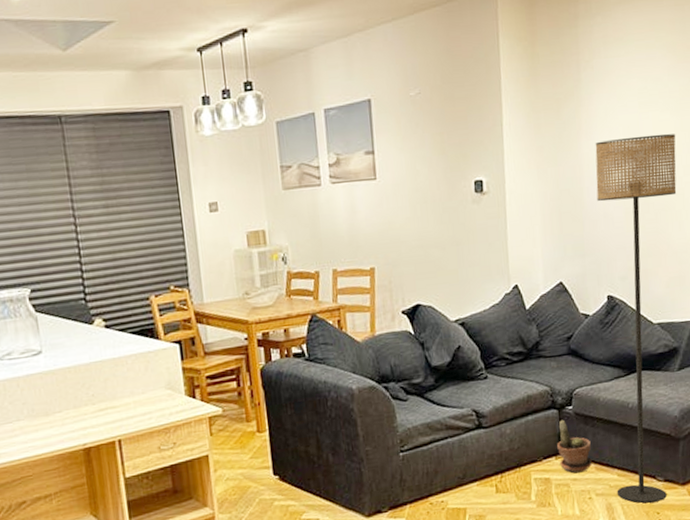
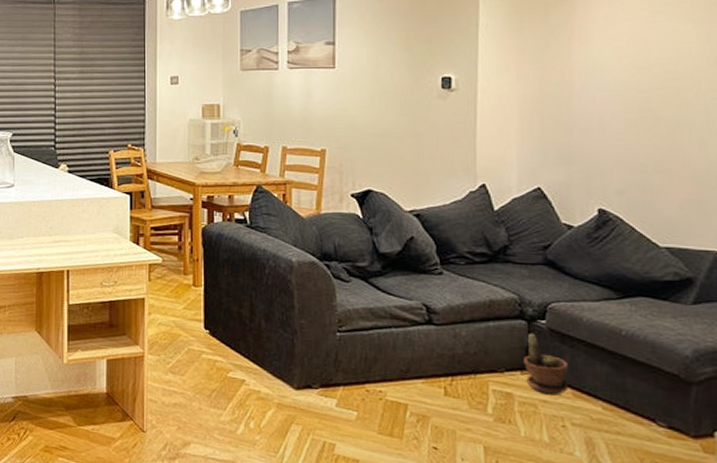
floor lamp: present [595,133,677,504] -> none [589,45,699,450]

